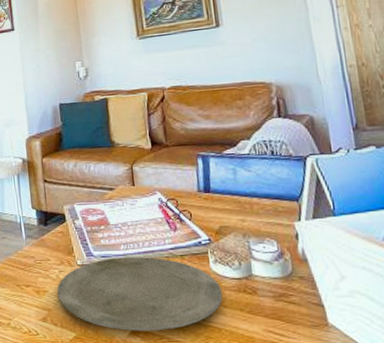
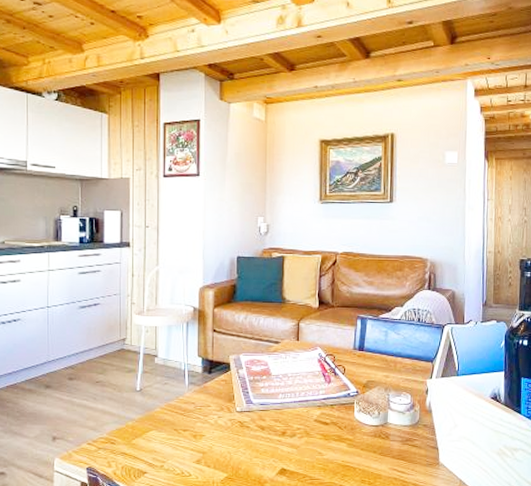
plate: present [57,257,223,331] -> none [213,405,361,471]

